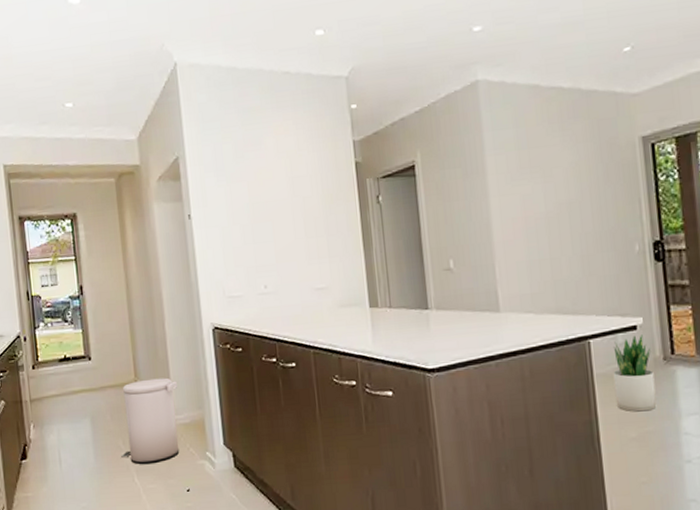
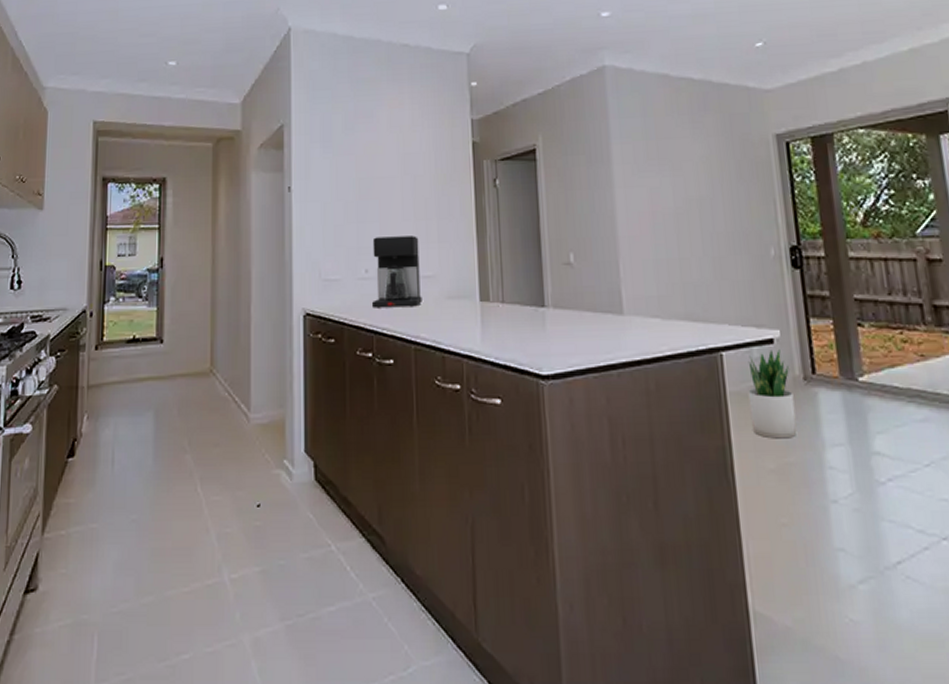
pedal bin: present [121,377,180,465] -> none [185,368,257,471]
coffee maker: none [269,252,318,319] -> present [371,236,422,308]

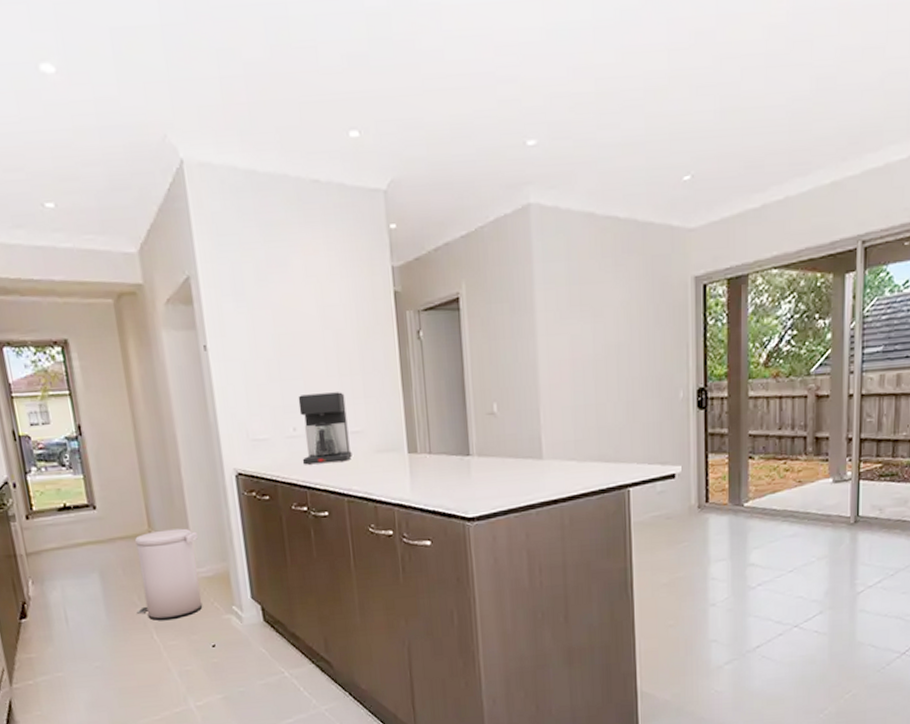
pedal bin: none [185,368,257,471] -> present [135,528,203,621]
planter: present [748,349,797,439] -> none [649,483,688,559]

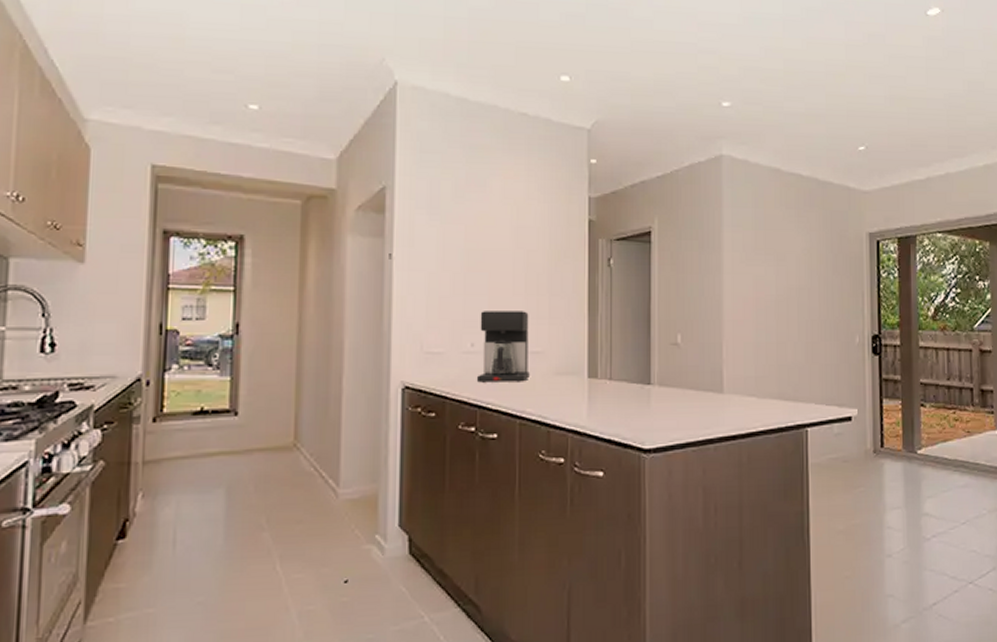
pedal bin: present [135,528,203,621] -> none [262,442,348,549]

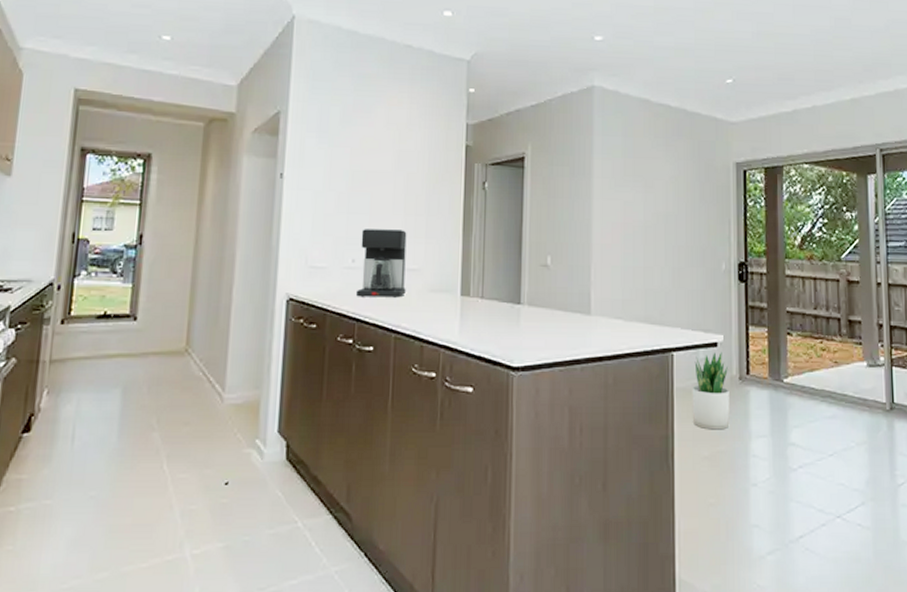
planter: none [827,426,864,504] -> present [692,352,730,430]

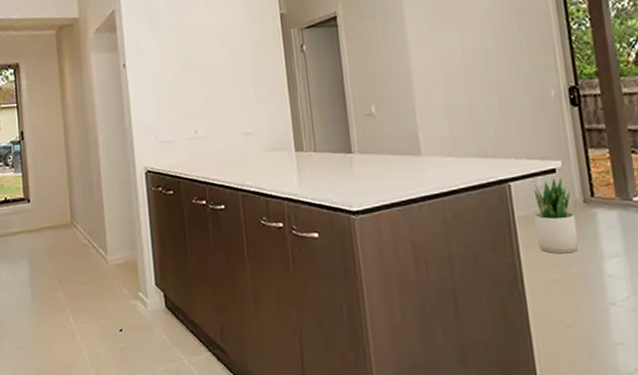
coffee maker: present [355,229,407,298] -> none [199,99,246,163]

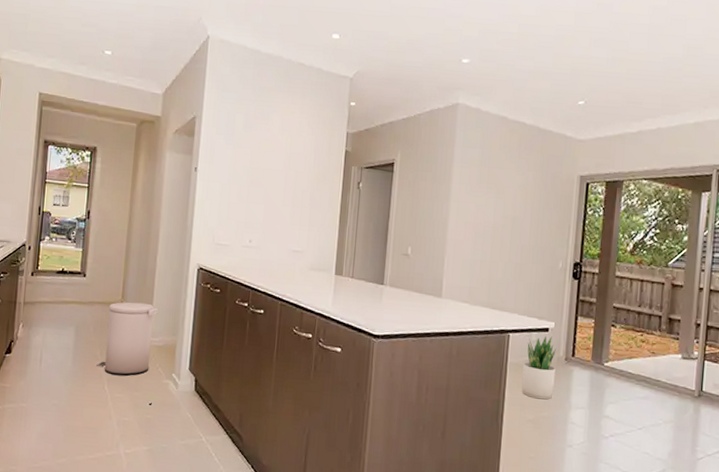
pedal bin: none [57,219,113,305] -> present [96,301,158,376]

